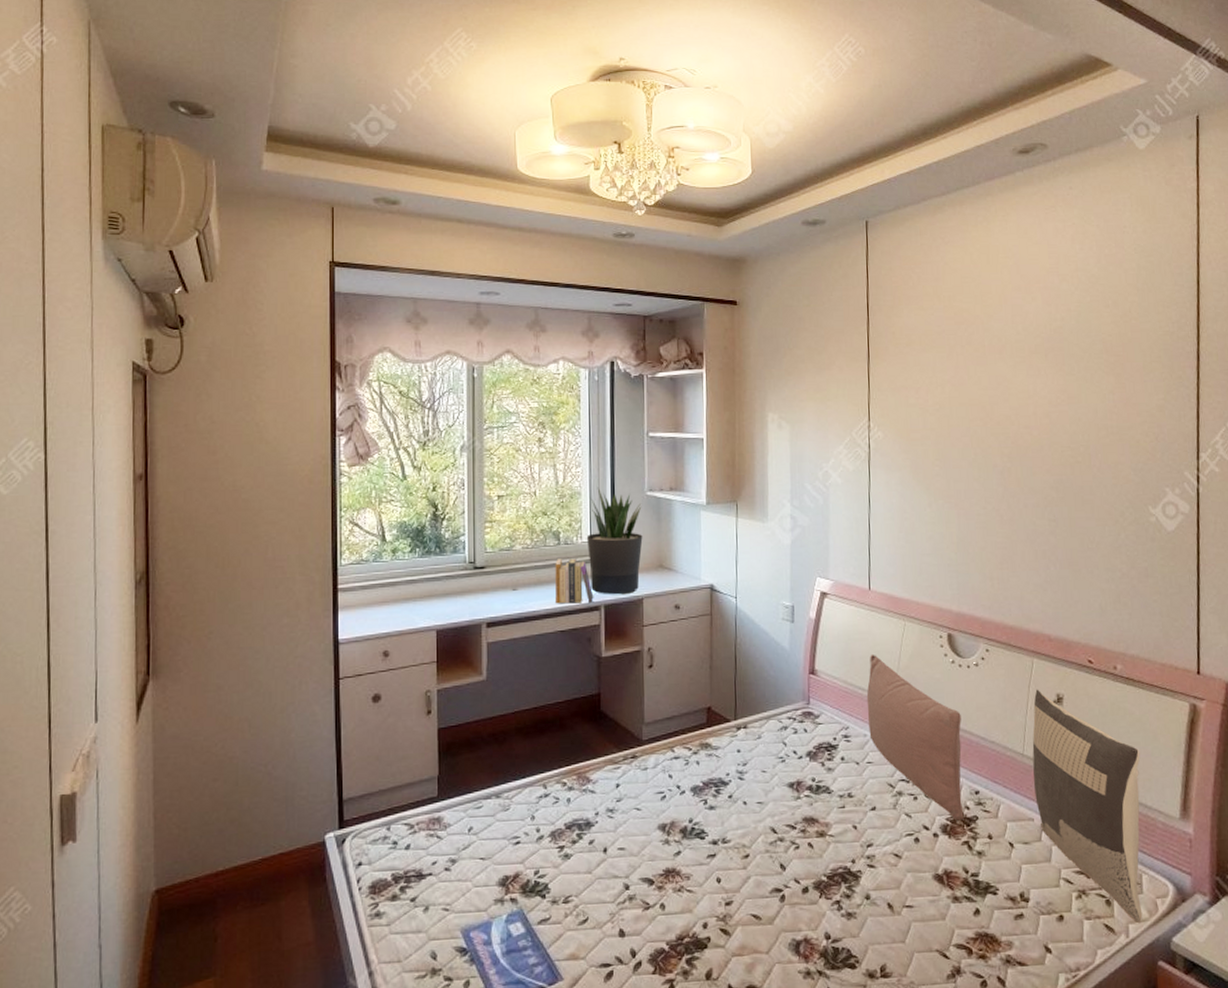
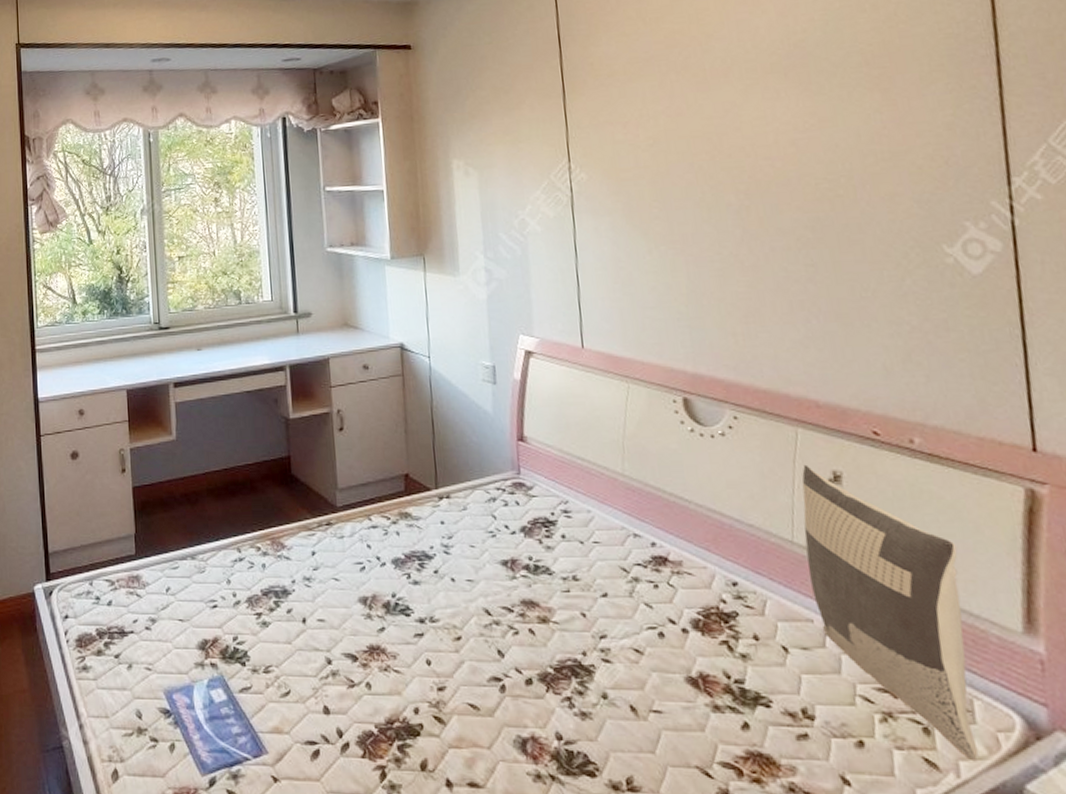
books: present [555,558,593,604] -> none [237,317,277,364]
planter: present [587,487,643,595] -> none [268,245,326,355]
pillow: present [866,654,964,821] -> none [587,419,720,616]

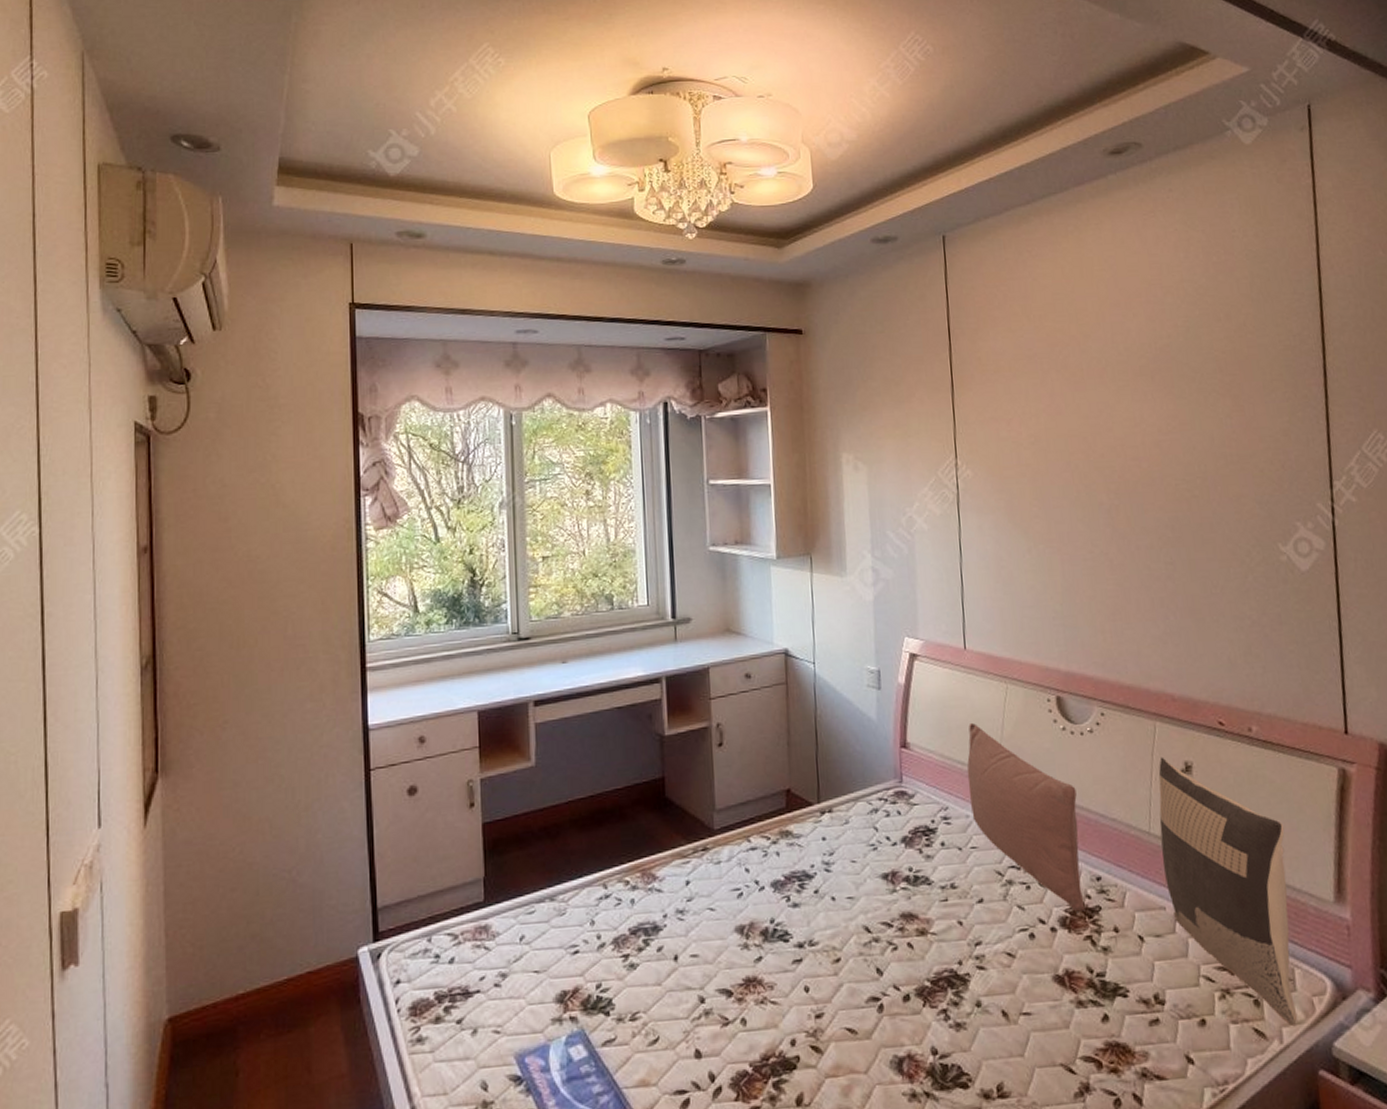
pillow: none [587,419,720,616] -> present [967,722,1085,912]

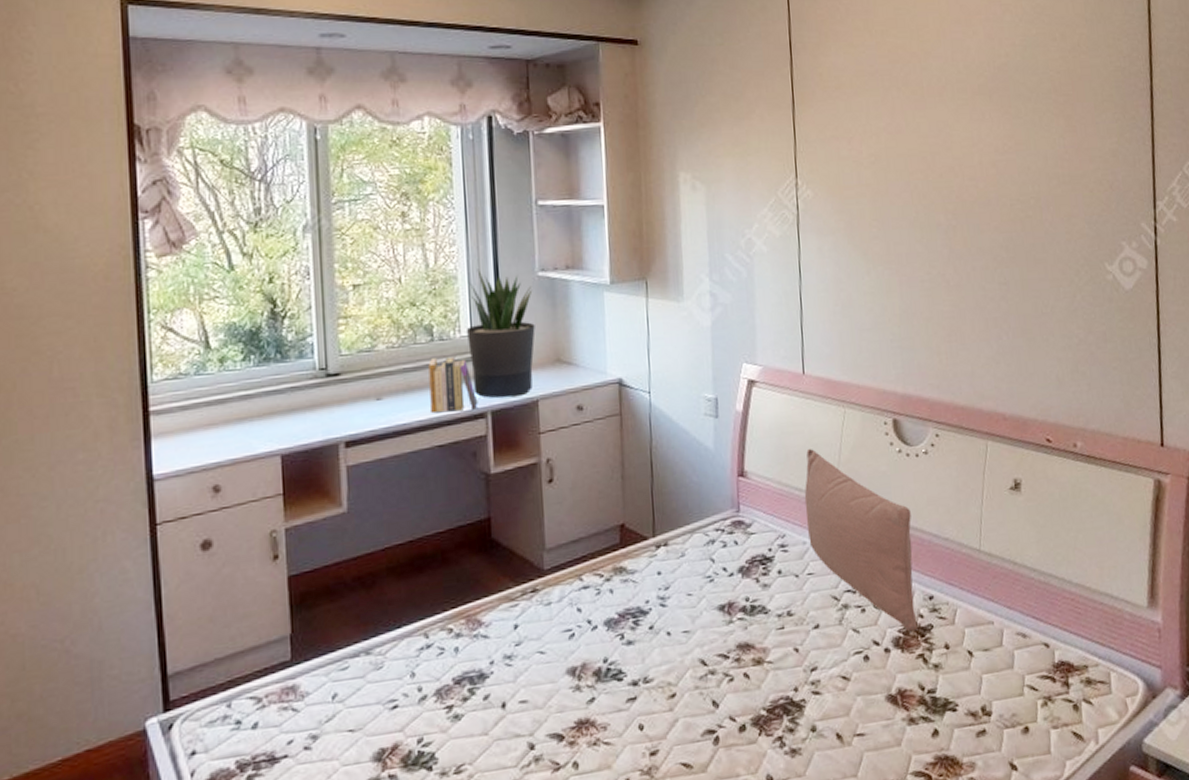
books: none [609,624,653,677] -> present [428,356,477,414]
planter: none [644,543,707,665] -> present [467,269,536,399]
pillow: present [1158,756,1297,1027] -> none [989,475,1112,728]

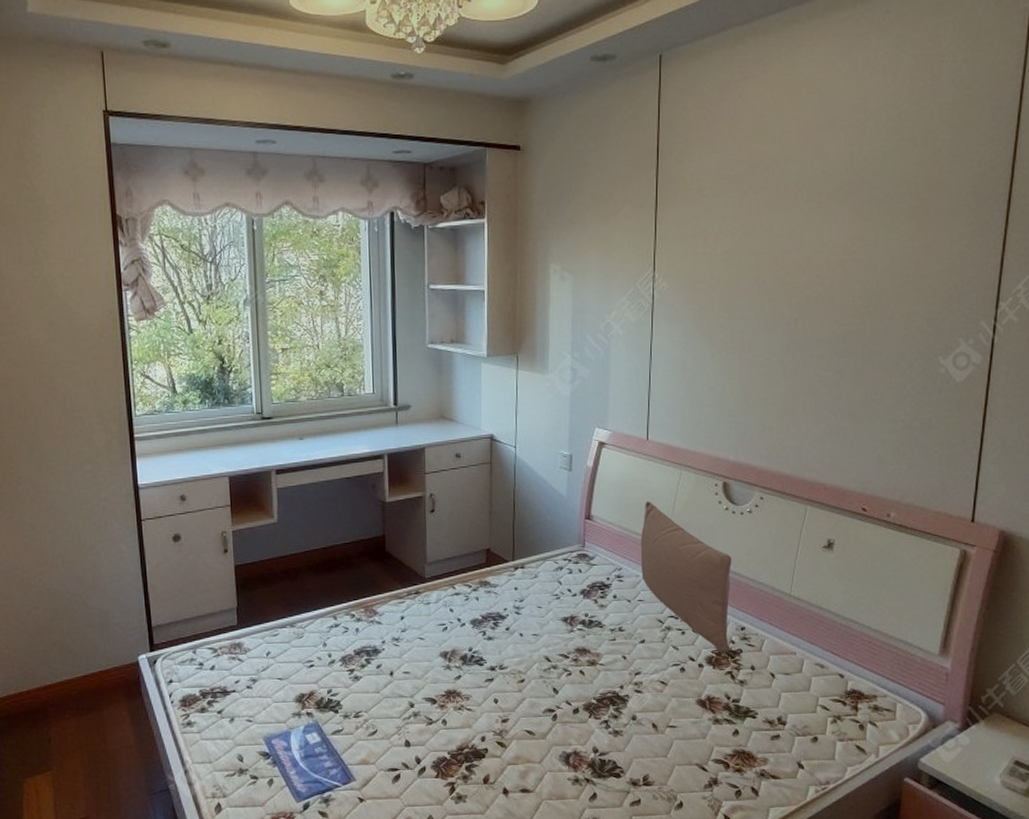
books: present [428,356,477,414] -> none [339,409,376,453]
planter: present [467,269,536,399] -> none [370,340,424,445]

